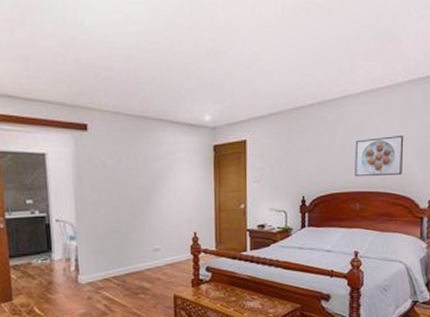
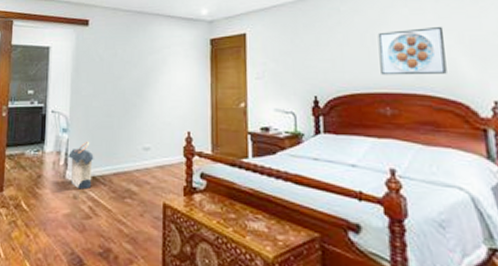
laundry hamper: none [78,246,106,291] -> present [68,141,94,190]

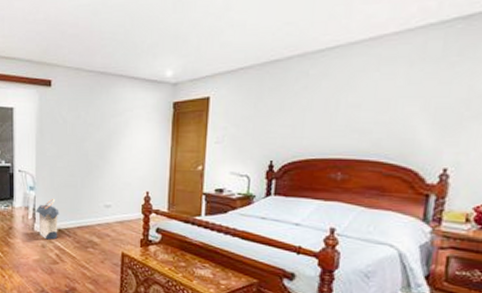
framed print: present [377,27,447,76] -> none [339,94,412,142]

